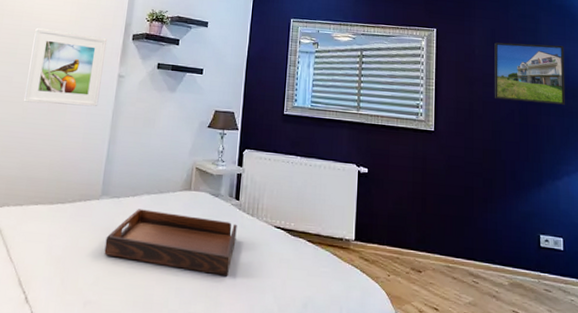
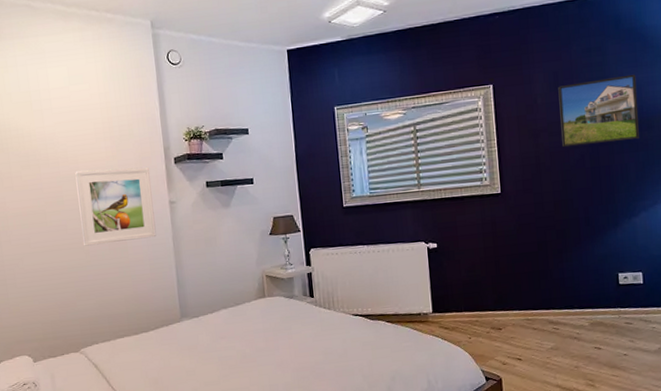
serving tray: present [104,209,237,277] -> none [194,318,318,370]

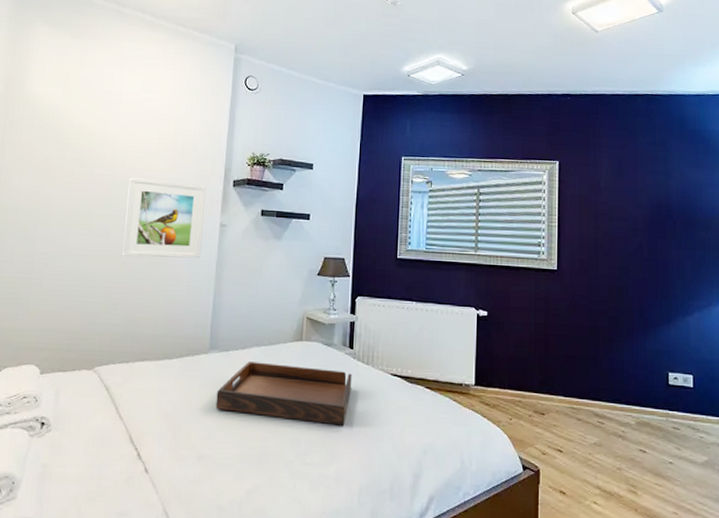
serving tray: none [194,318,318,370] -> present [215,361,352,426]
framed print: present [558,74,640,147] -> none [622,173,698,237]

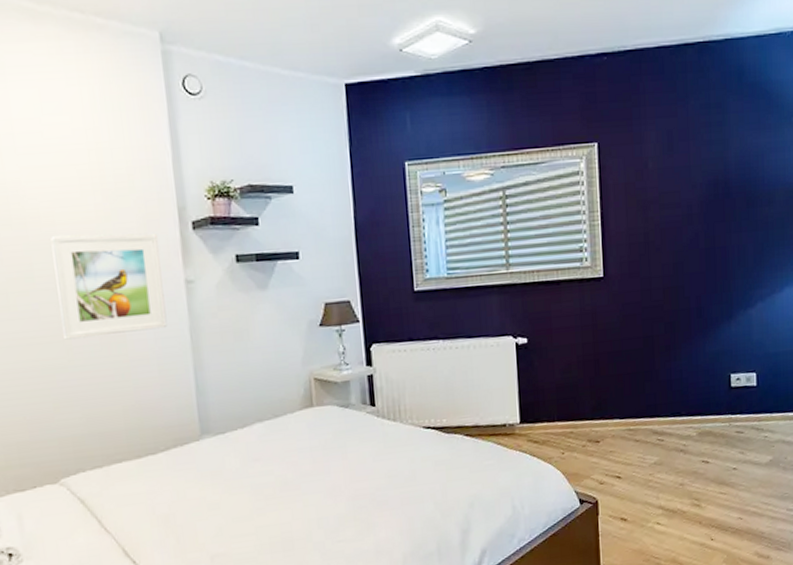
serving tray: present [215,361,352,426] -> none [219,433,380,502]

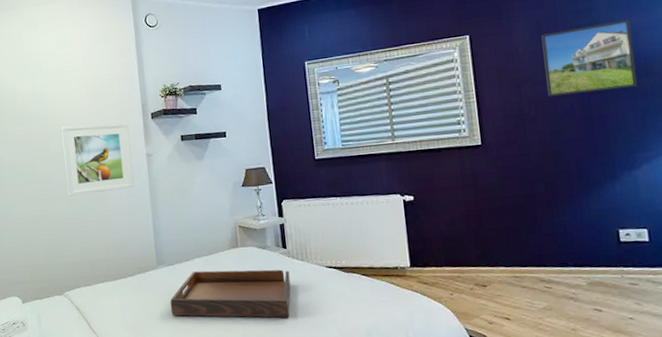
serving tray: none [219,433,380,502] -> present [170,269,291,319]
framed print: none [672,138,760,222] -> present [541,19,637,96]

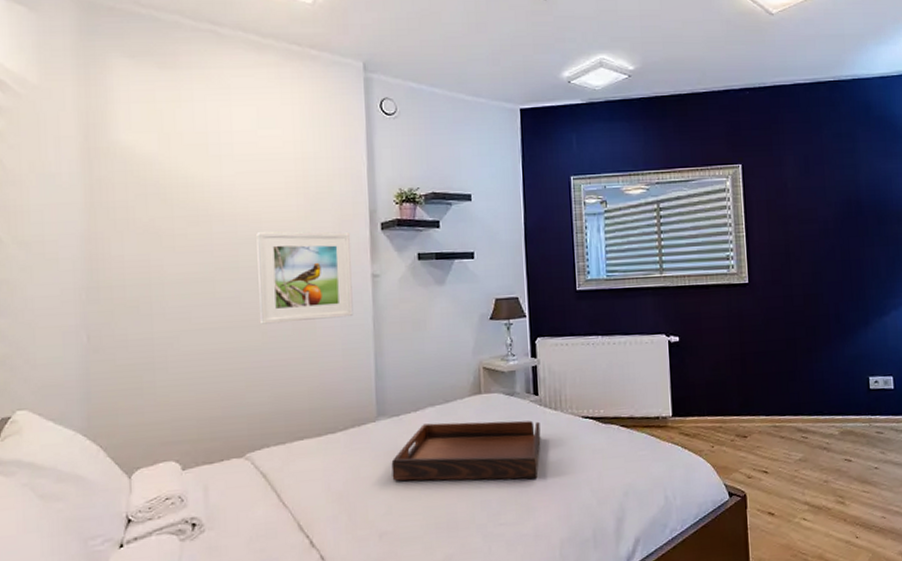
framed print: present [541,19,637,96] -> none [808,164,890,236]

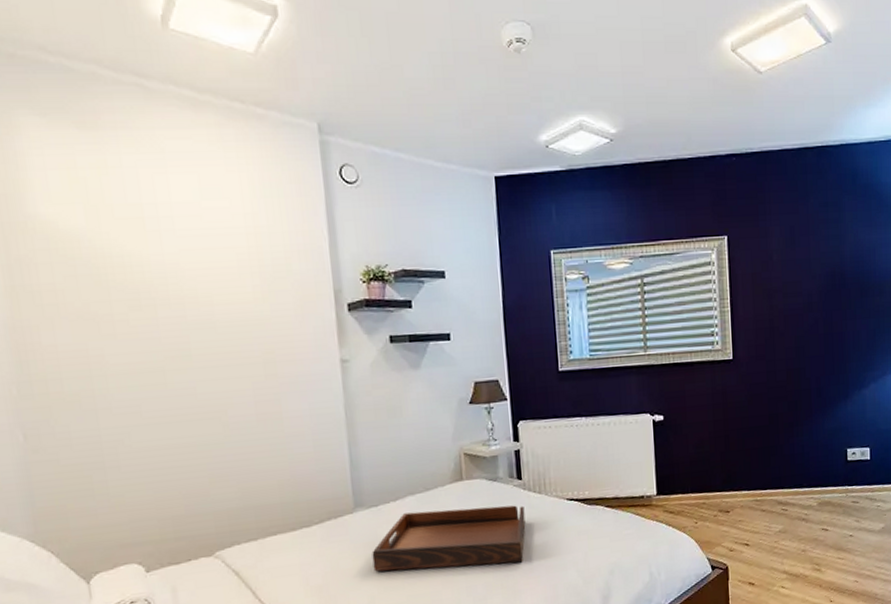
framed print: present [256,231,353,325] -> none [208,314,323,417]

